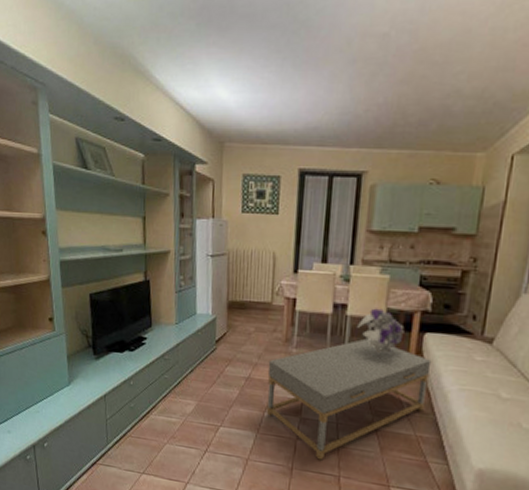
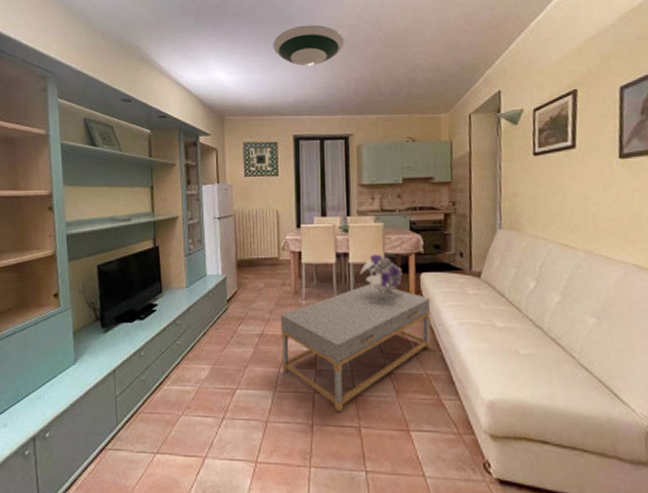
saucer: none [284,32,371,86] -> present [273,24,345,67]

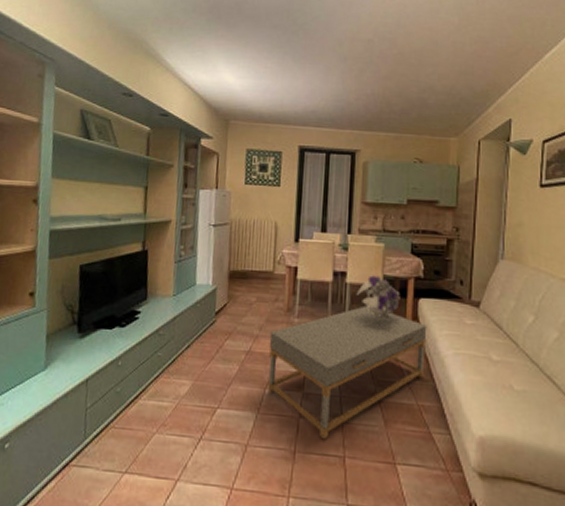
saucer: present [273,24,345,67] -> none [285,35,359,77]

